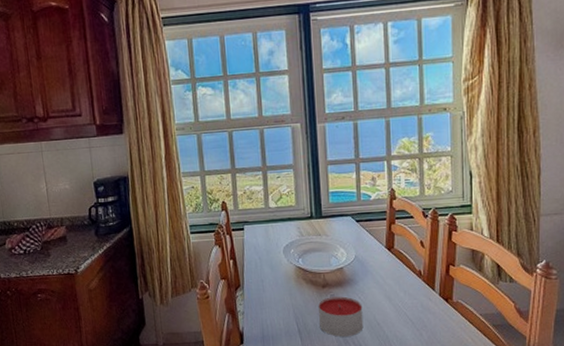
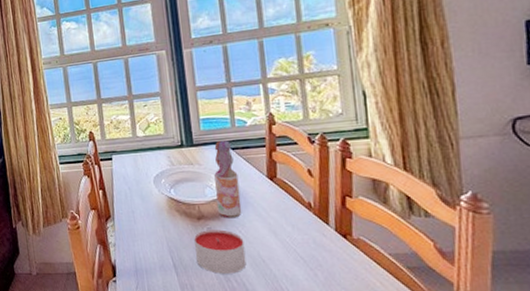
bottle: none [339,212,362,286] -> present [214,140,242,219]

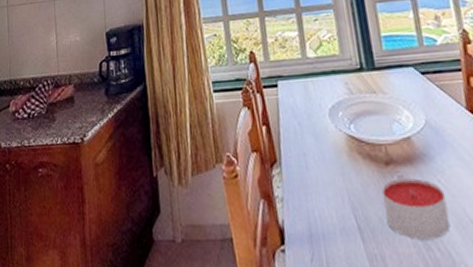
bottle: present [214,140,242,219] -> none [400,62,440,163]

